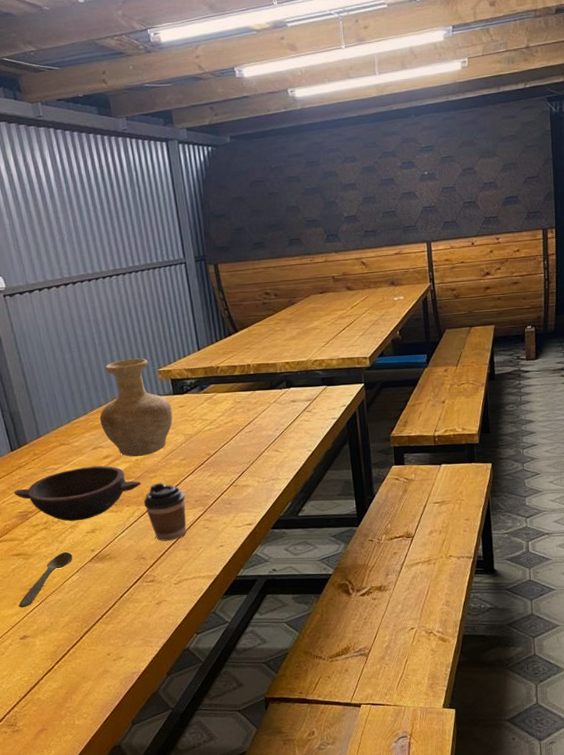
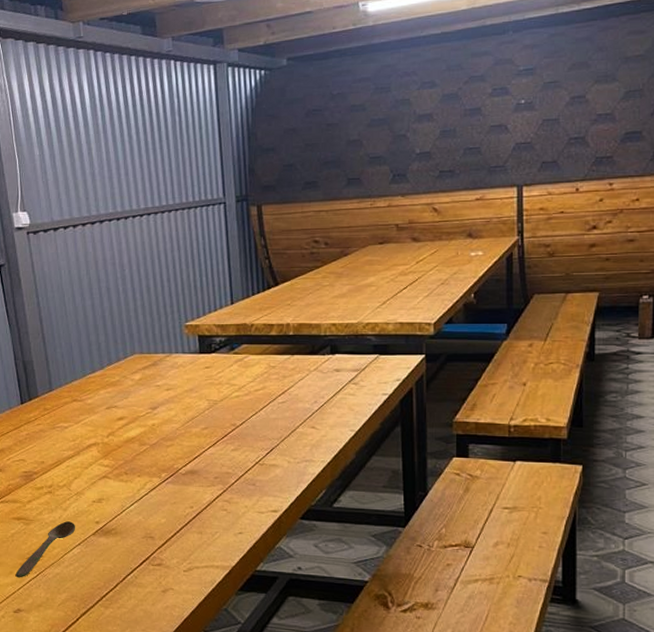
bowl: present [14,465,141,521] -> none [20,427,156,488]
vase: present [99,358,173,457] -> none [116,309,197,422]
coffee cup: present [143,482,186,541] -> none [157,452,203,521]

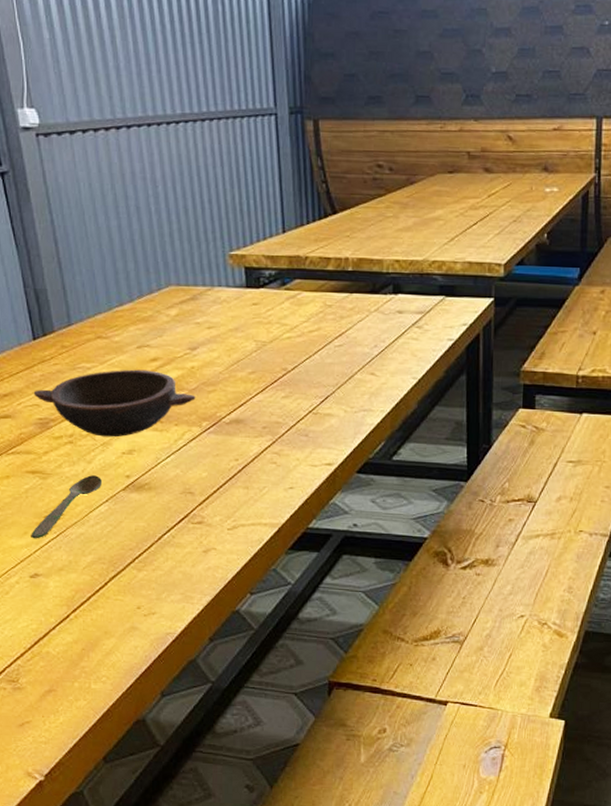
bowl: none [20,427,156,488] -> present [33,369,196,437]

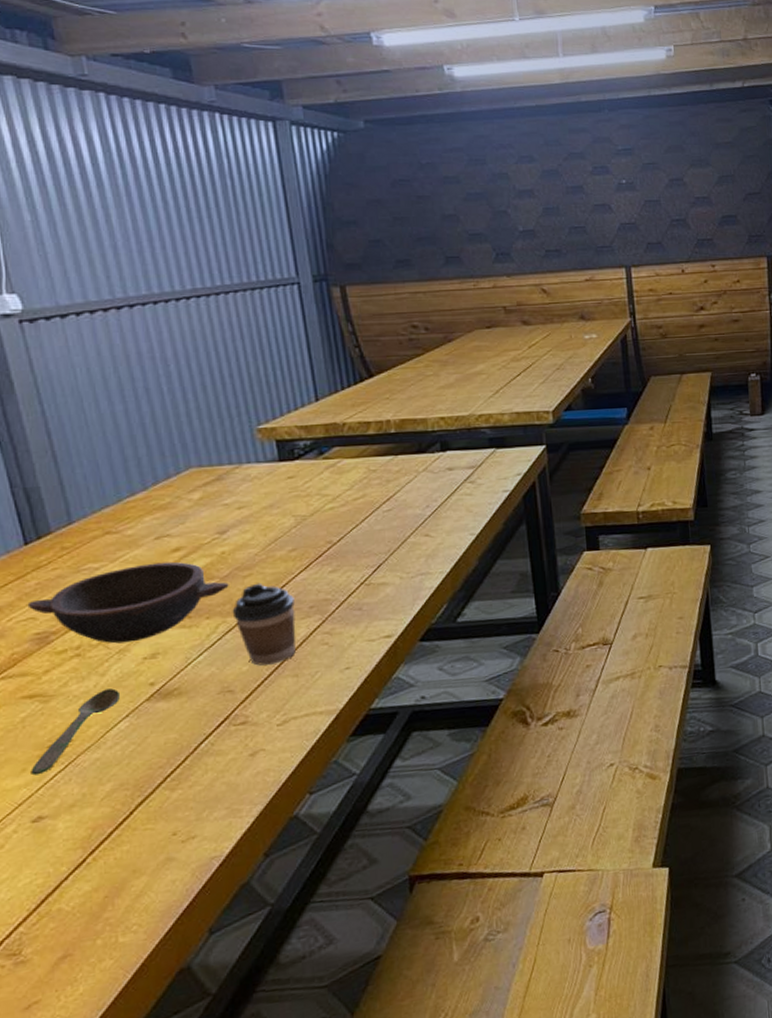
coffee cup: none [197,399,250,475] -> present [232,583,296,666]

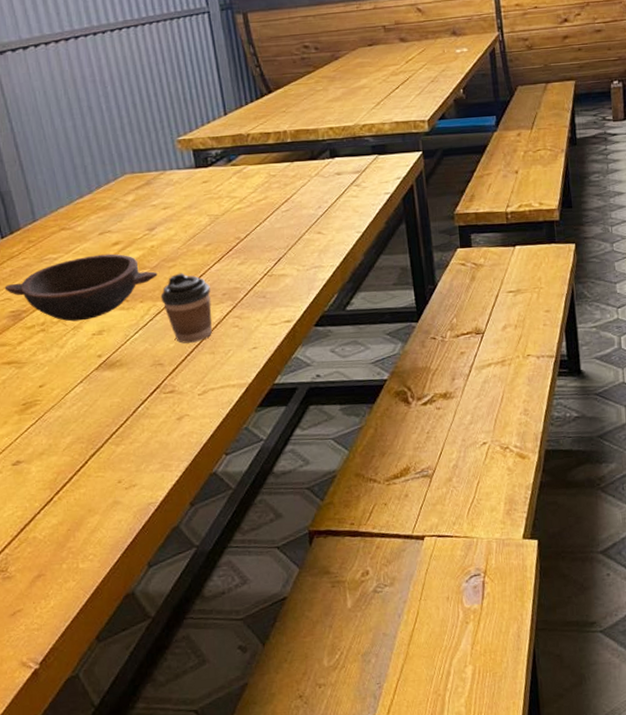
spoon: present [31,688,121,776] -> none [10,359,76,427]

